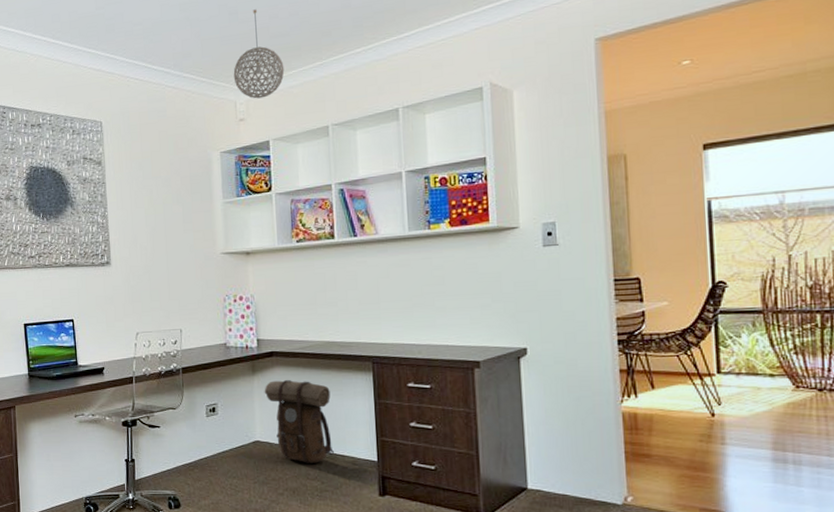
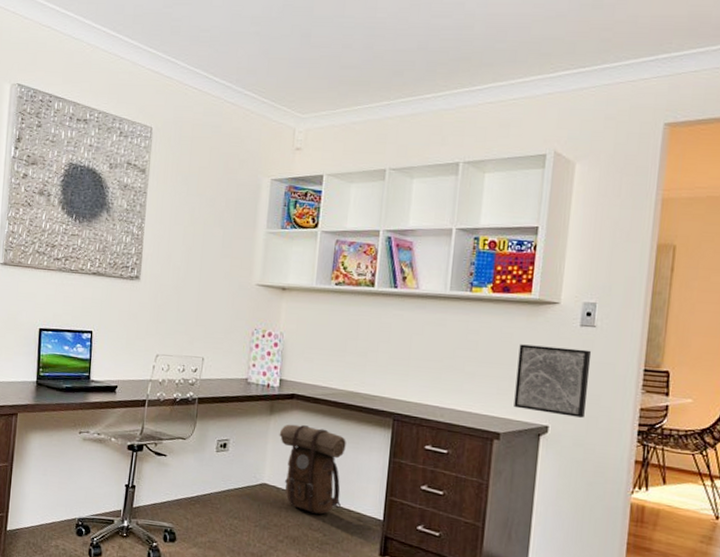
pendant light: present [233,9,285,99] -> none [296,35,350,130]
wall art: none [485,268,561,336] -> present [514,344,592,418]

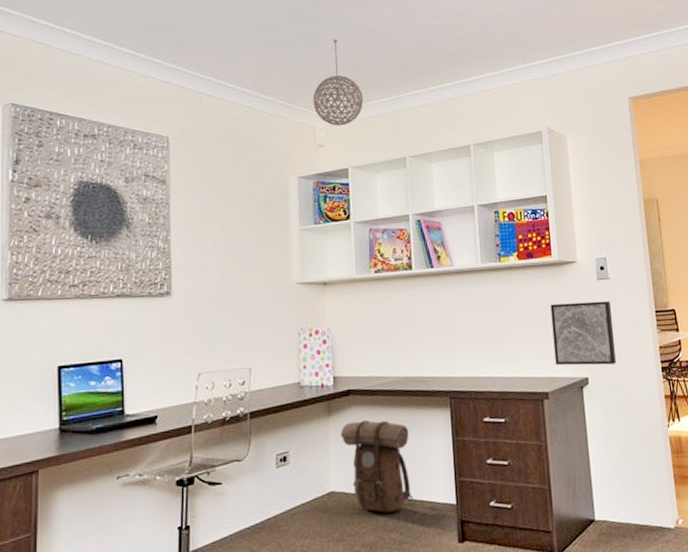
pendant light: none [296,35,350,130] -> present [313,39,364,126]

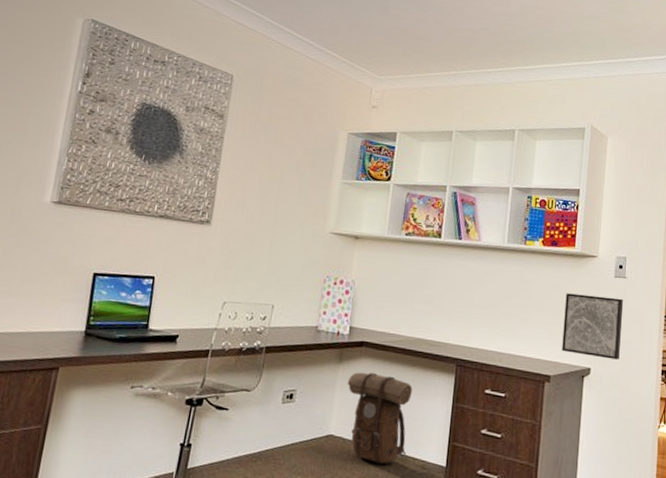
pendant light: present [313,39,364,126] -> none [374,9,423,92]

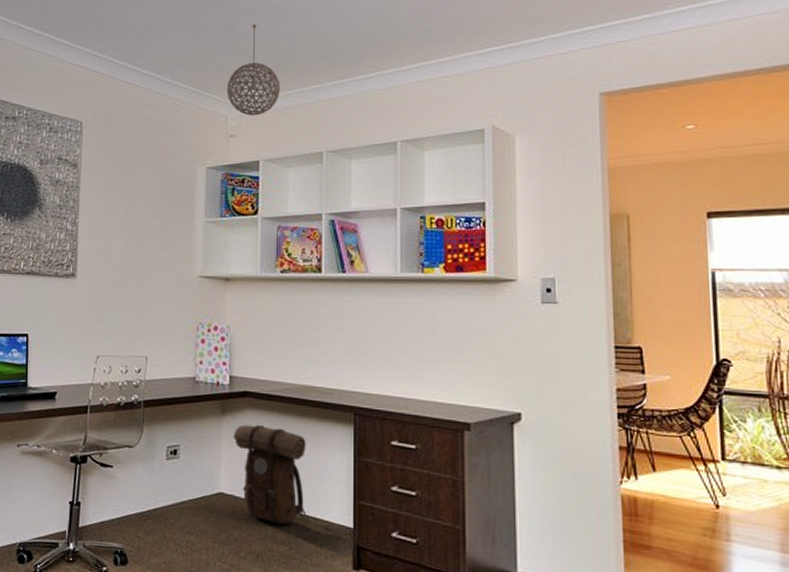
pendant light: none [374,9,423,92] -> present [227,24,281,116]
wall art: present [562,293,624,360] -> none [480,326,558,402]

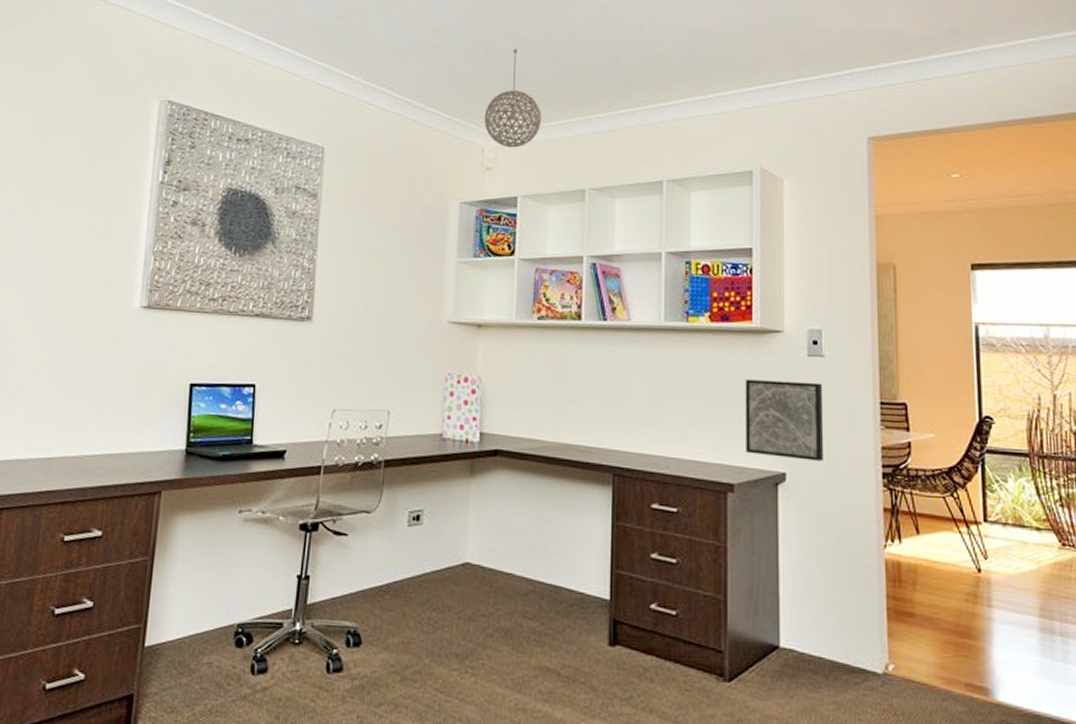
backpack: present [233,424,307,525] -> none [482,486,561,598]
wall art: none [480,326,558,402] -> present [745,379,824,461]

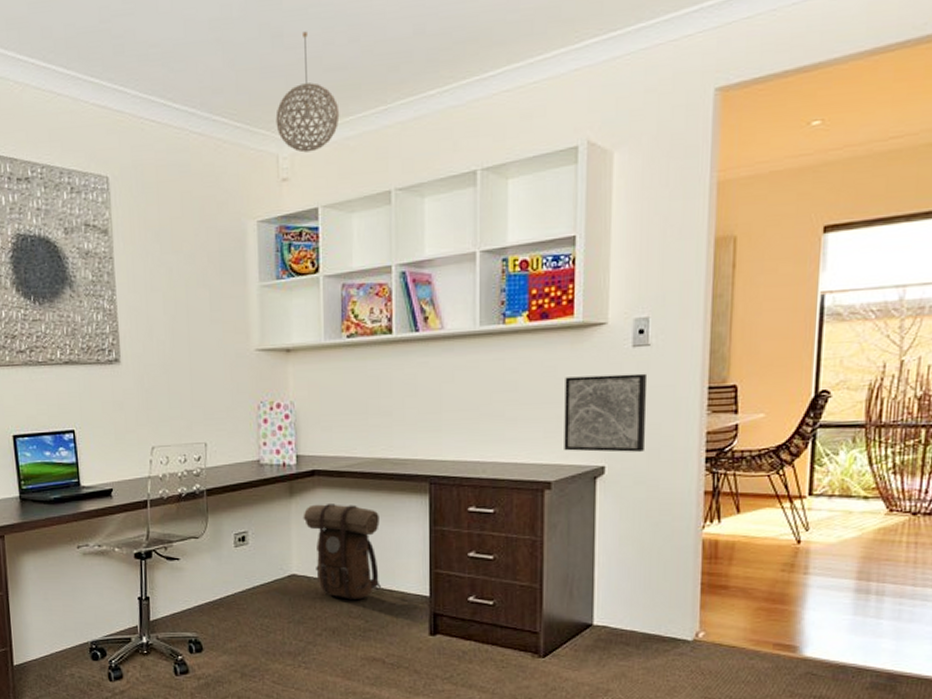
backpack: none [482,486,561,598] -> present [303,504,382,600]

